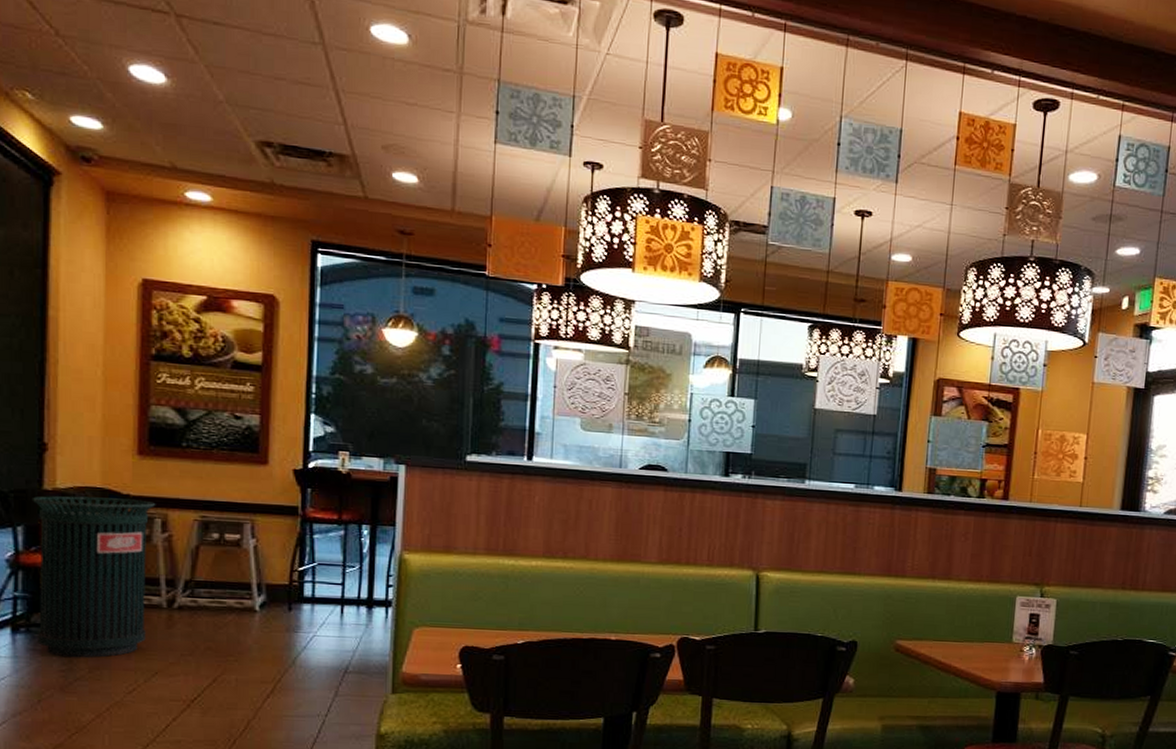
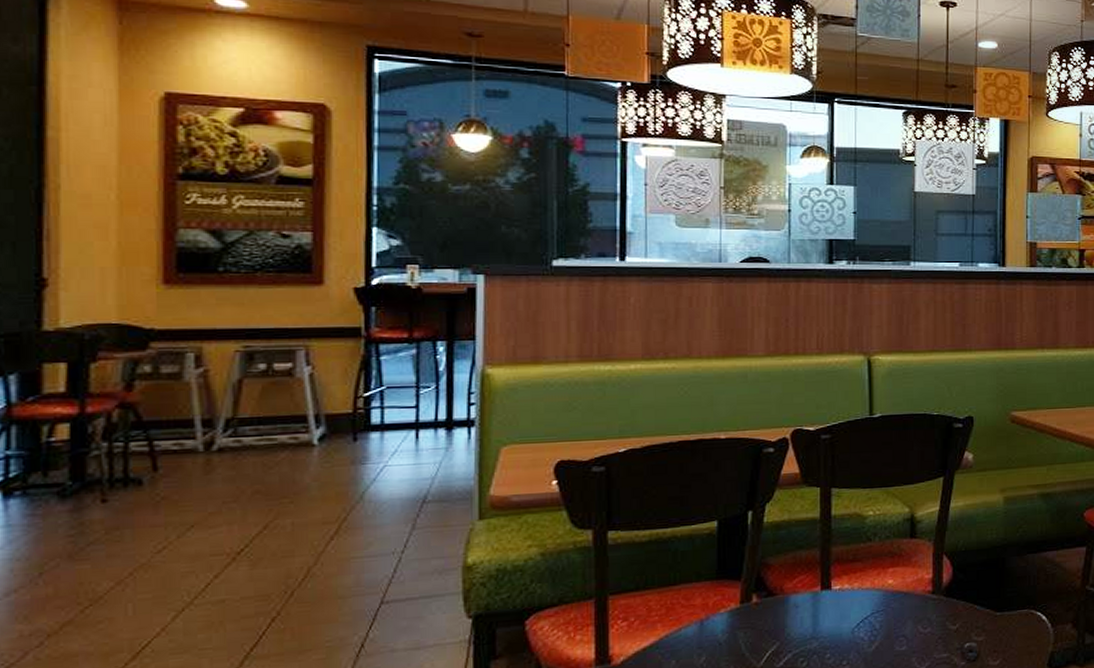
trash can: present [32,496,156,658] -> none [28,333,187,520]

